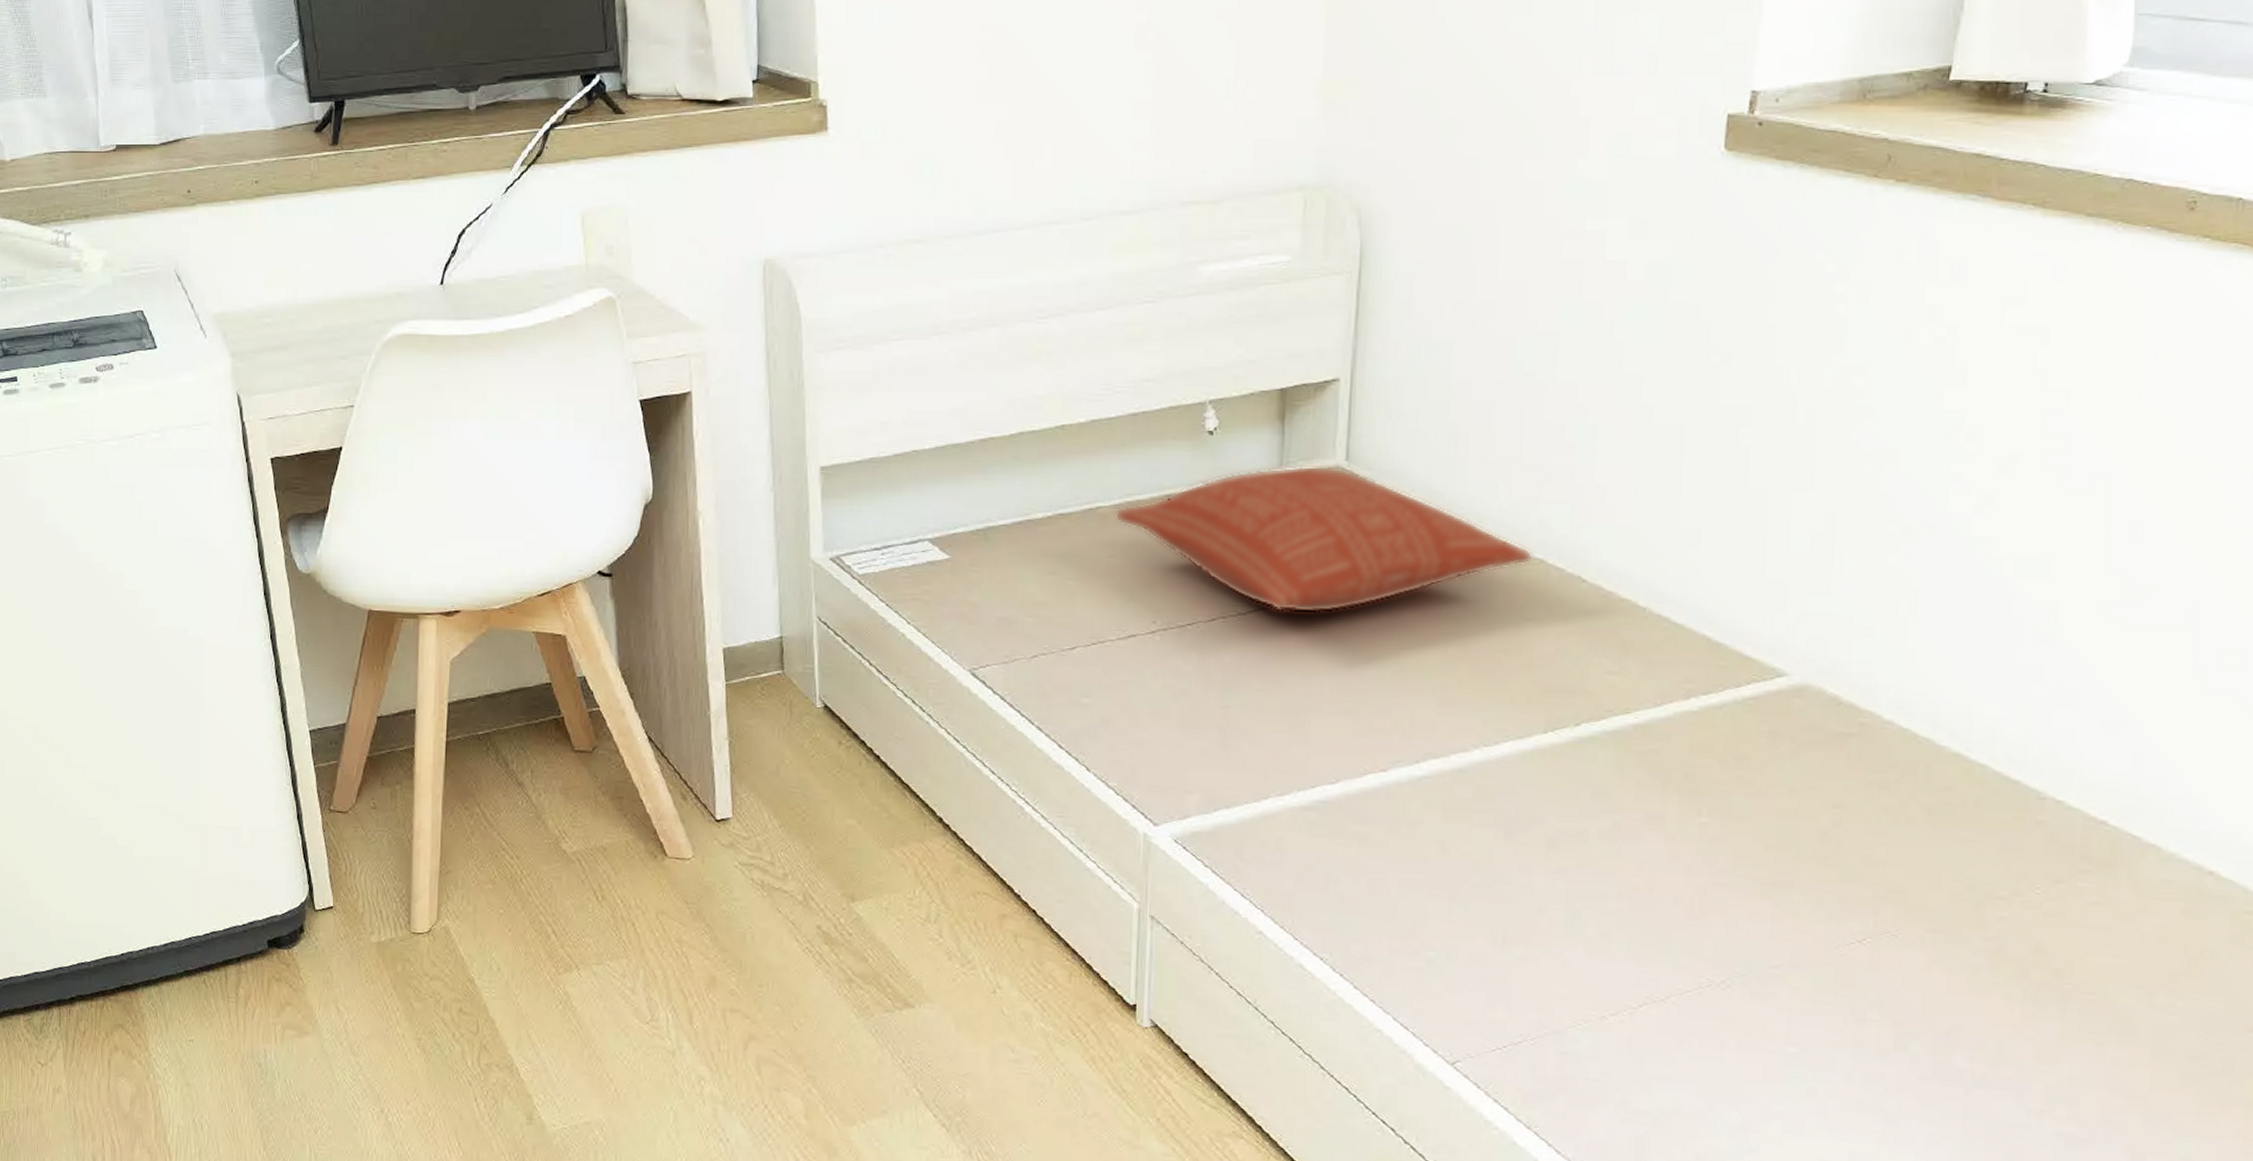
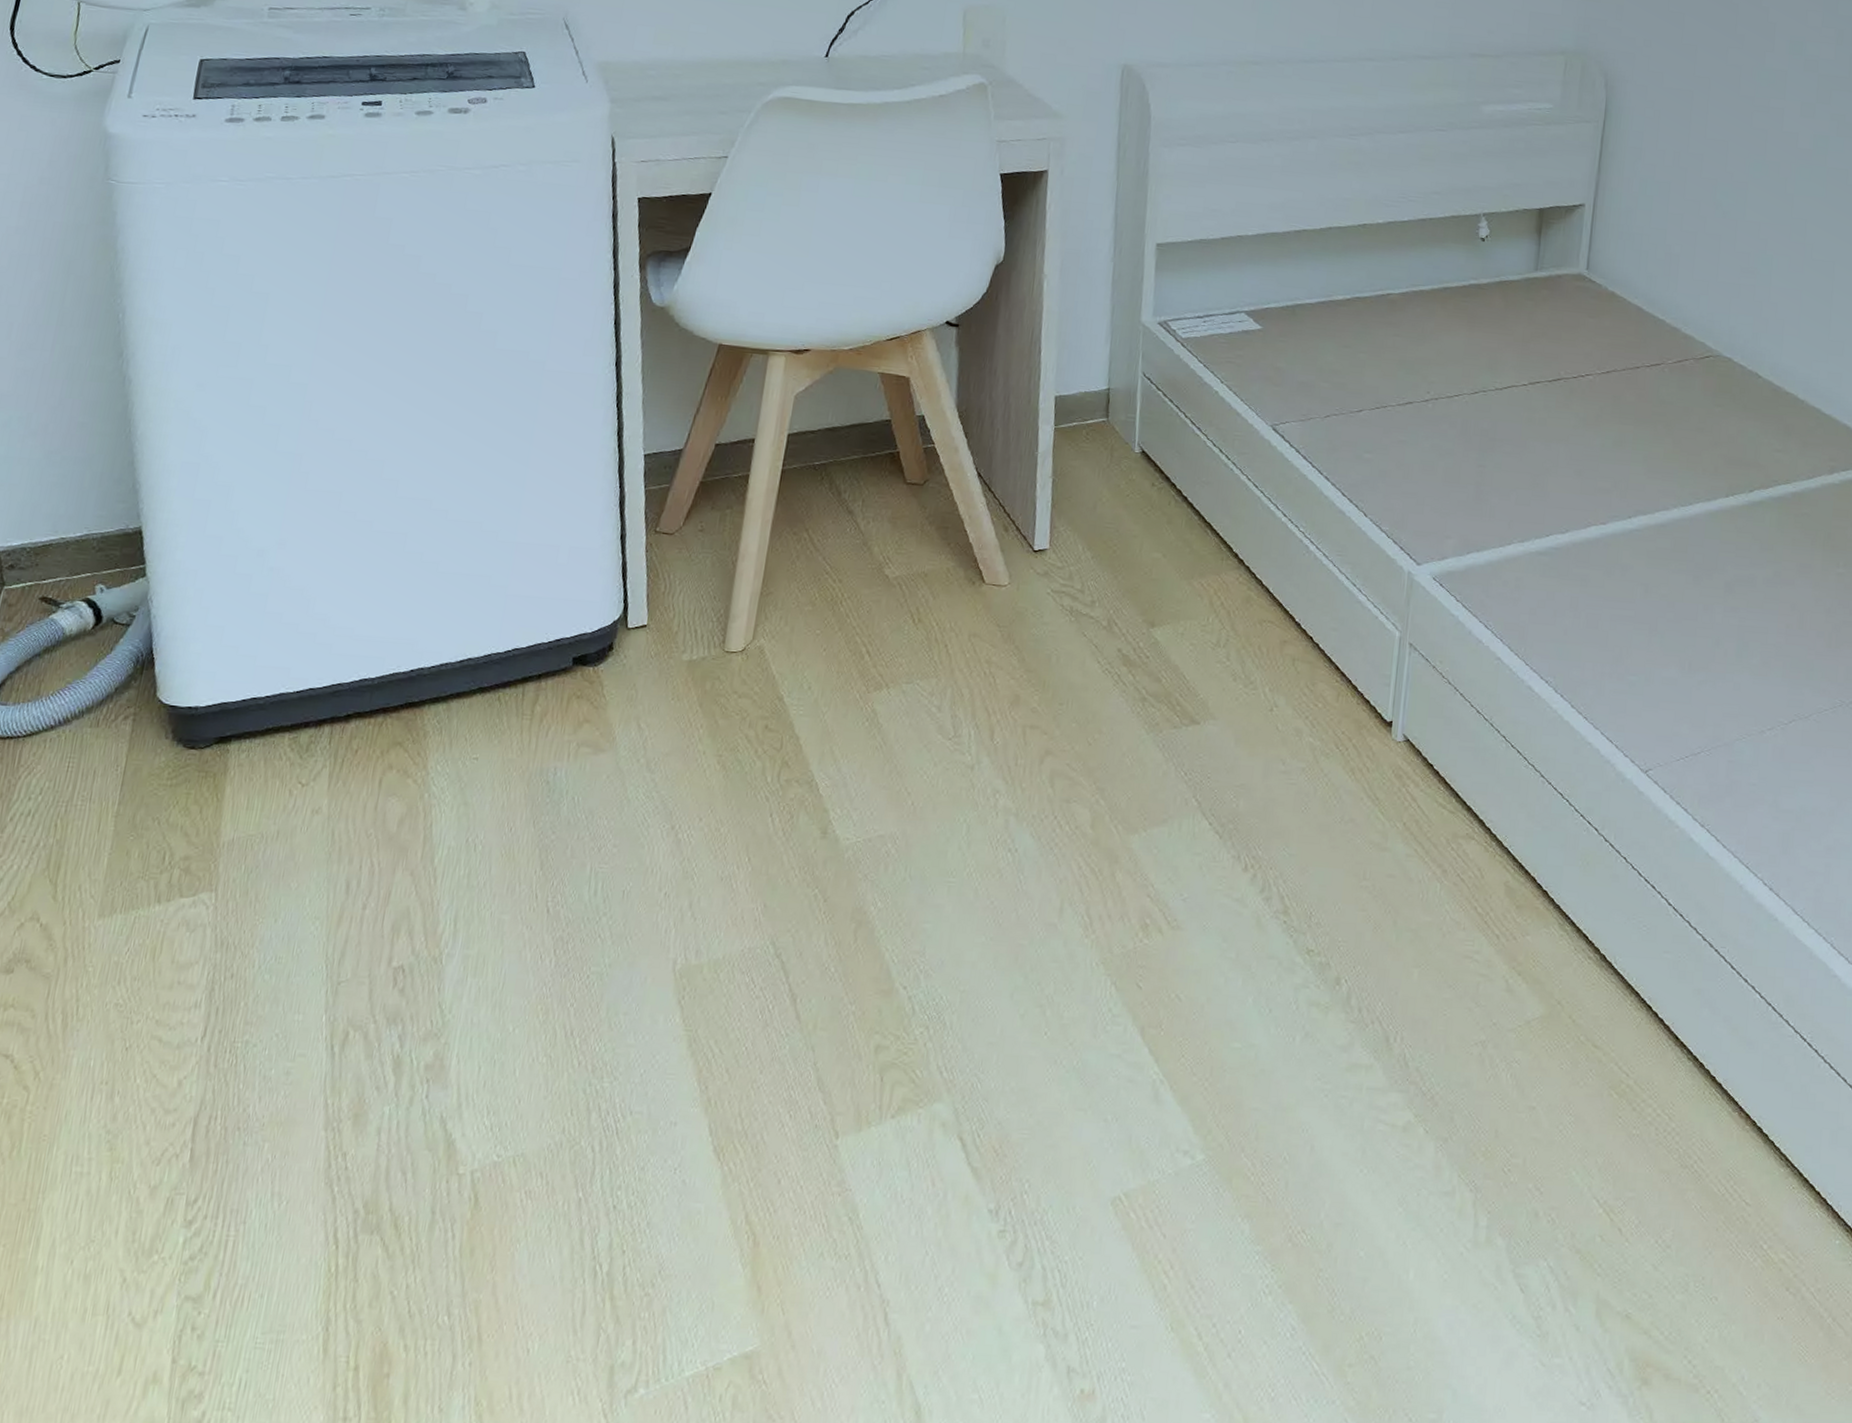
pillow: present [1114,465,1533,614] -> none [1401,271,1724,392]

